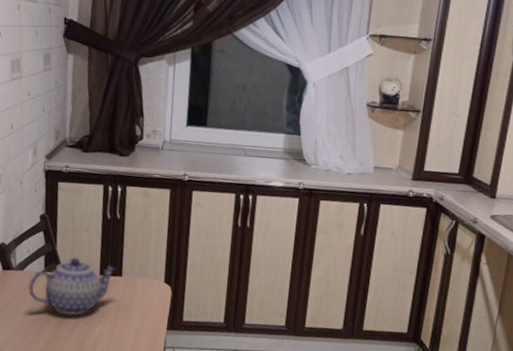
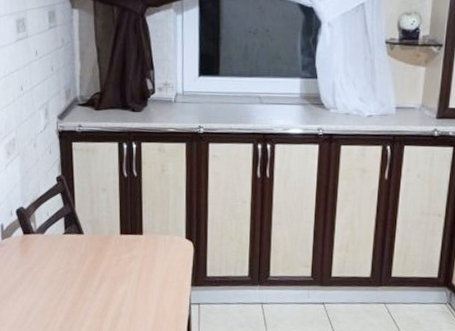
teapot: present [28,257,116,316] -> none [50,218,137,277]

